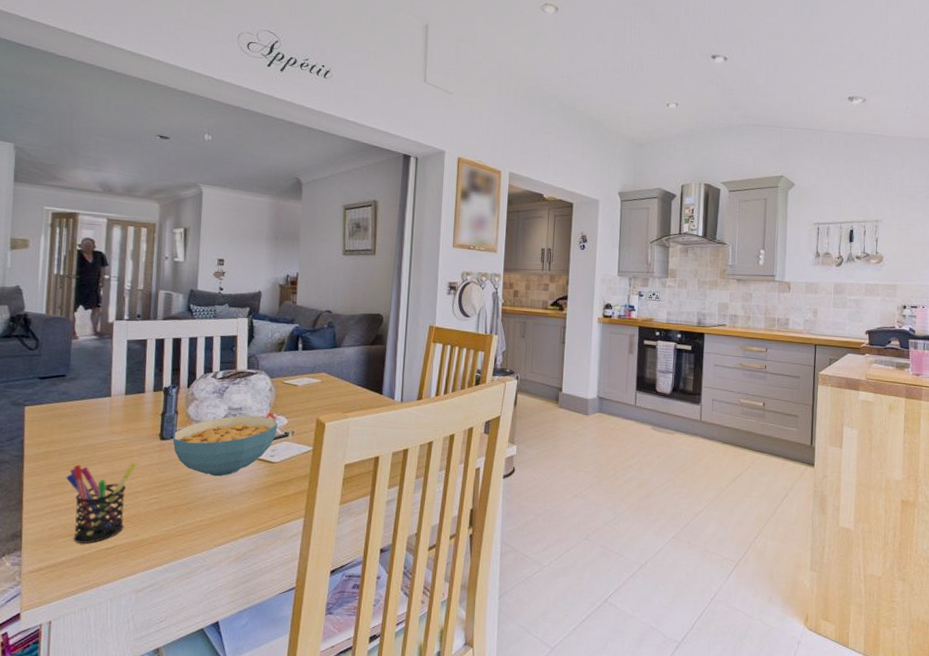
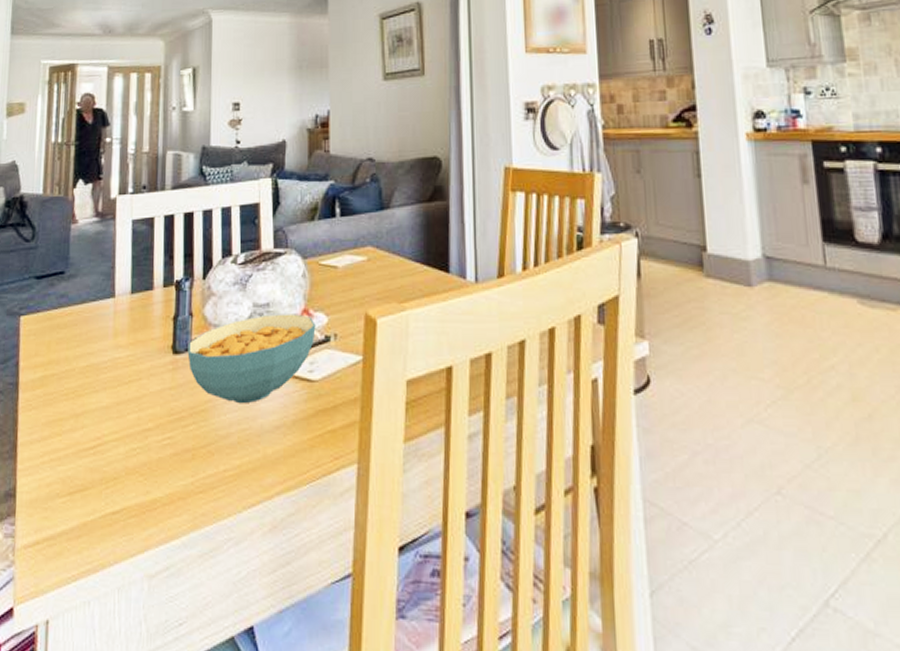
pen holder: present [65,463,137,544] -> none [64,388,147,505]

